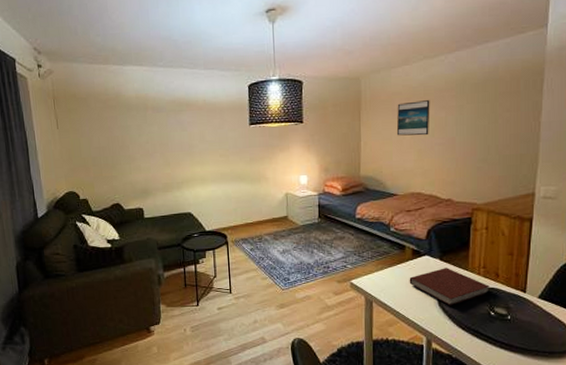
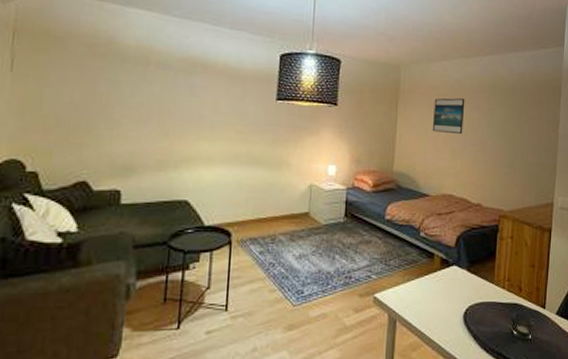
notebook: present [409,268,490,306] -> none [436,280,513,325]

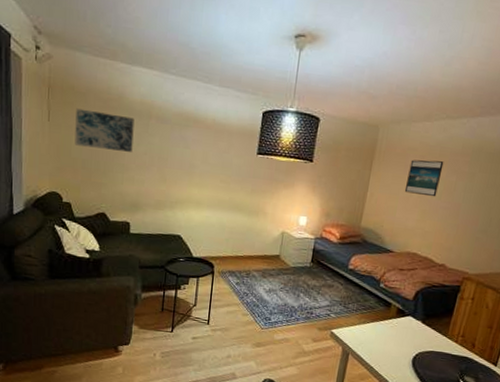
wall art: none [47,55,129,104] -> present [74,108,135,152]

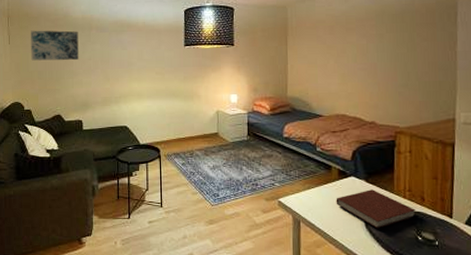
notebook: none [388,331,464,369] -> present [336,189,416,229]
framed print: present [404,159,444,197] -> none [321,28,352,61]

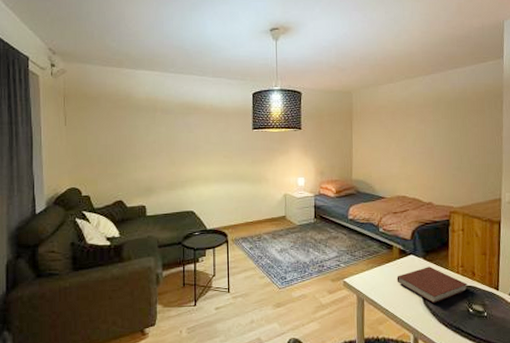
wall art: present [31,30,79,61] -> none [90,111,142,144]

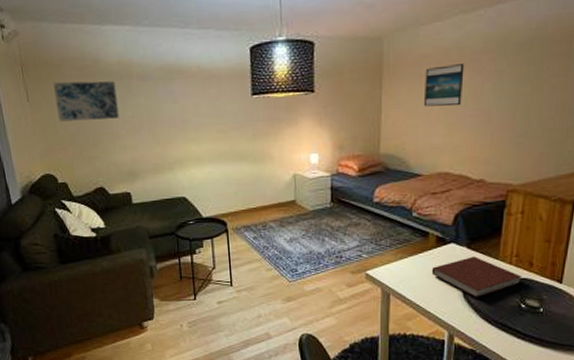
wall art: none [90,111,142,144] -> present [53,81,119,122]
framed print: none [383,114,412,145] -> present [423,64,465,107]

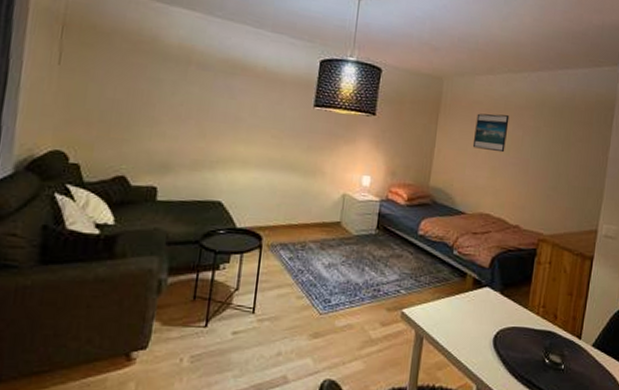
wall art: present [53,81,119,122] -> none [91,50,170,103]
notebook: present [431,256,522,298] -> none [466,303,547,349]

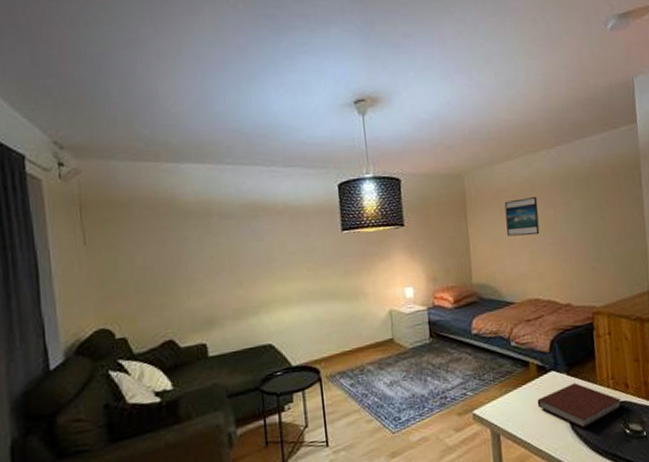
notebook: none [466,303,547,349] -> present [537,383,621,429]

